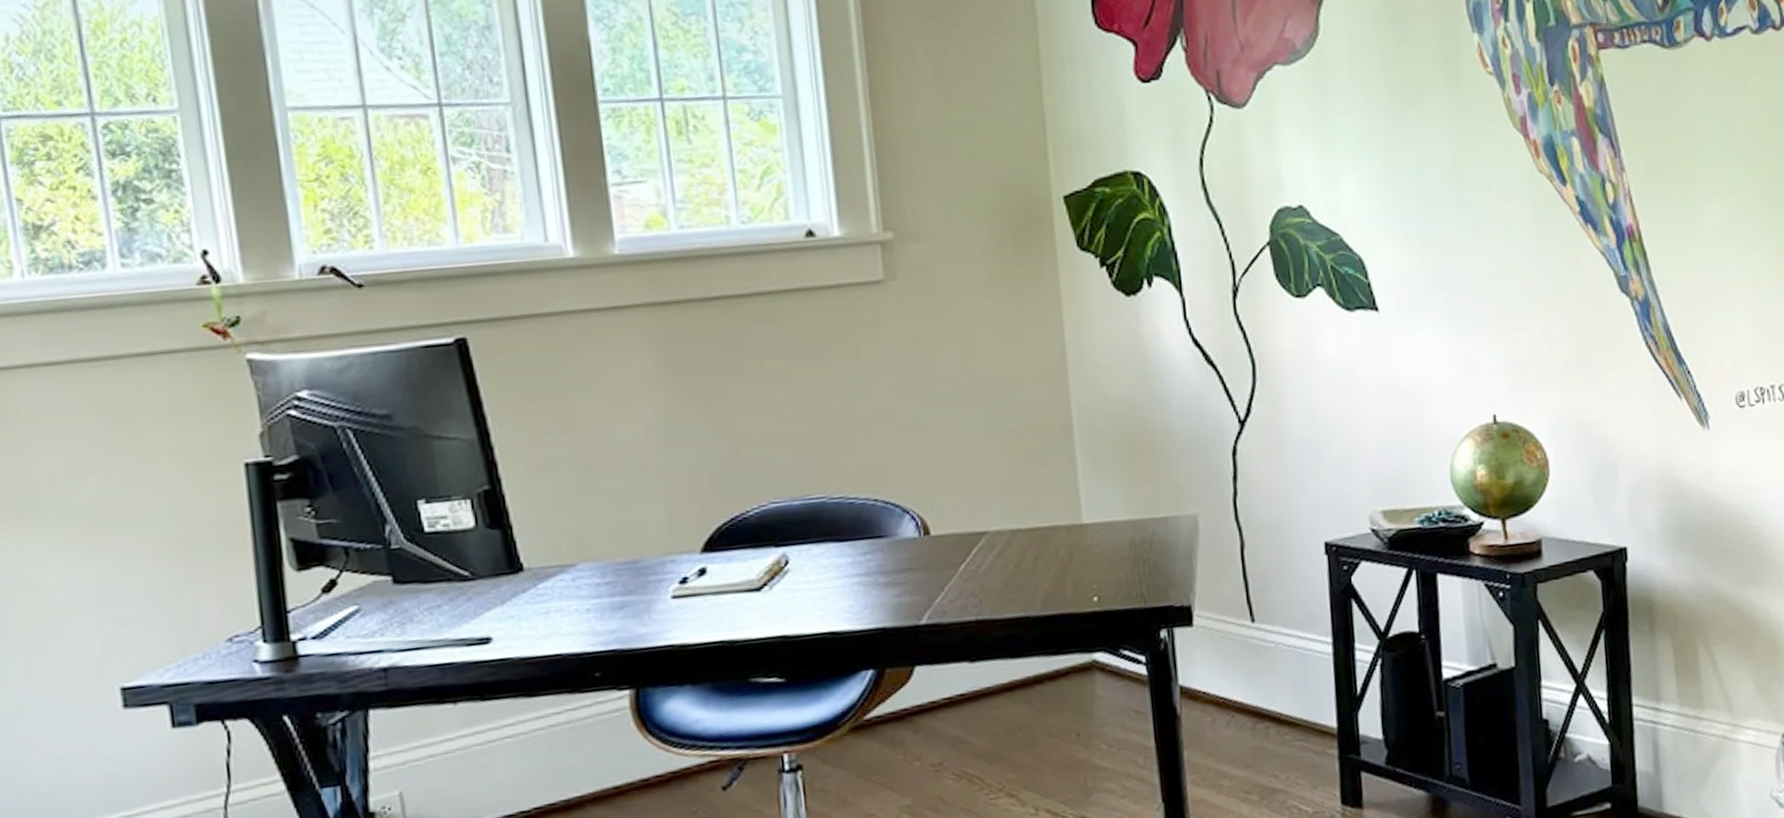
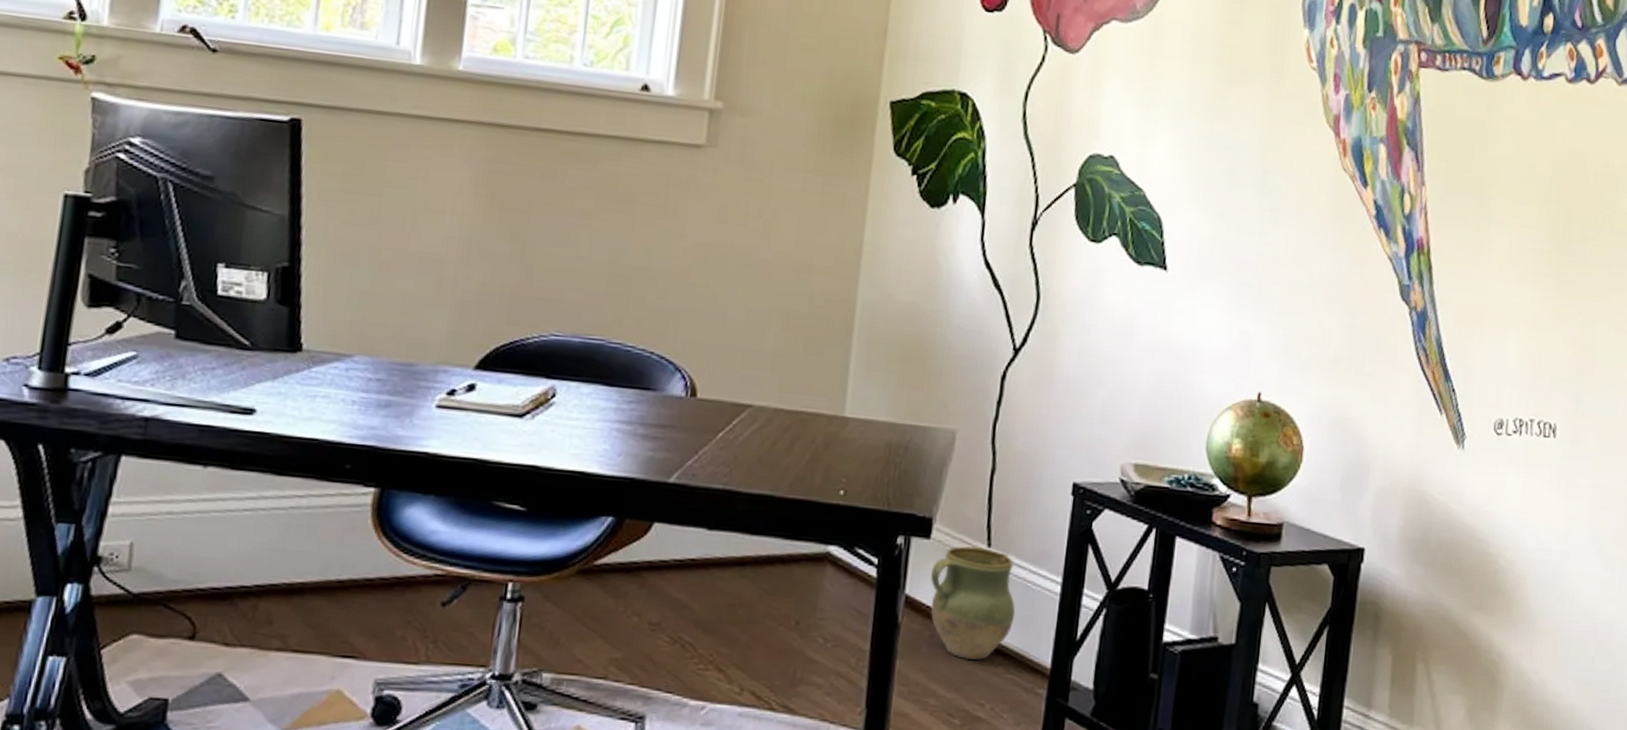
ceramic jug: none [1200,624,1292,736] -> present [930,546,1016,660]

